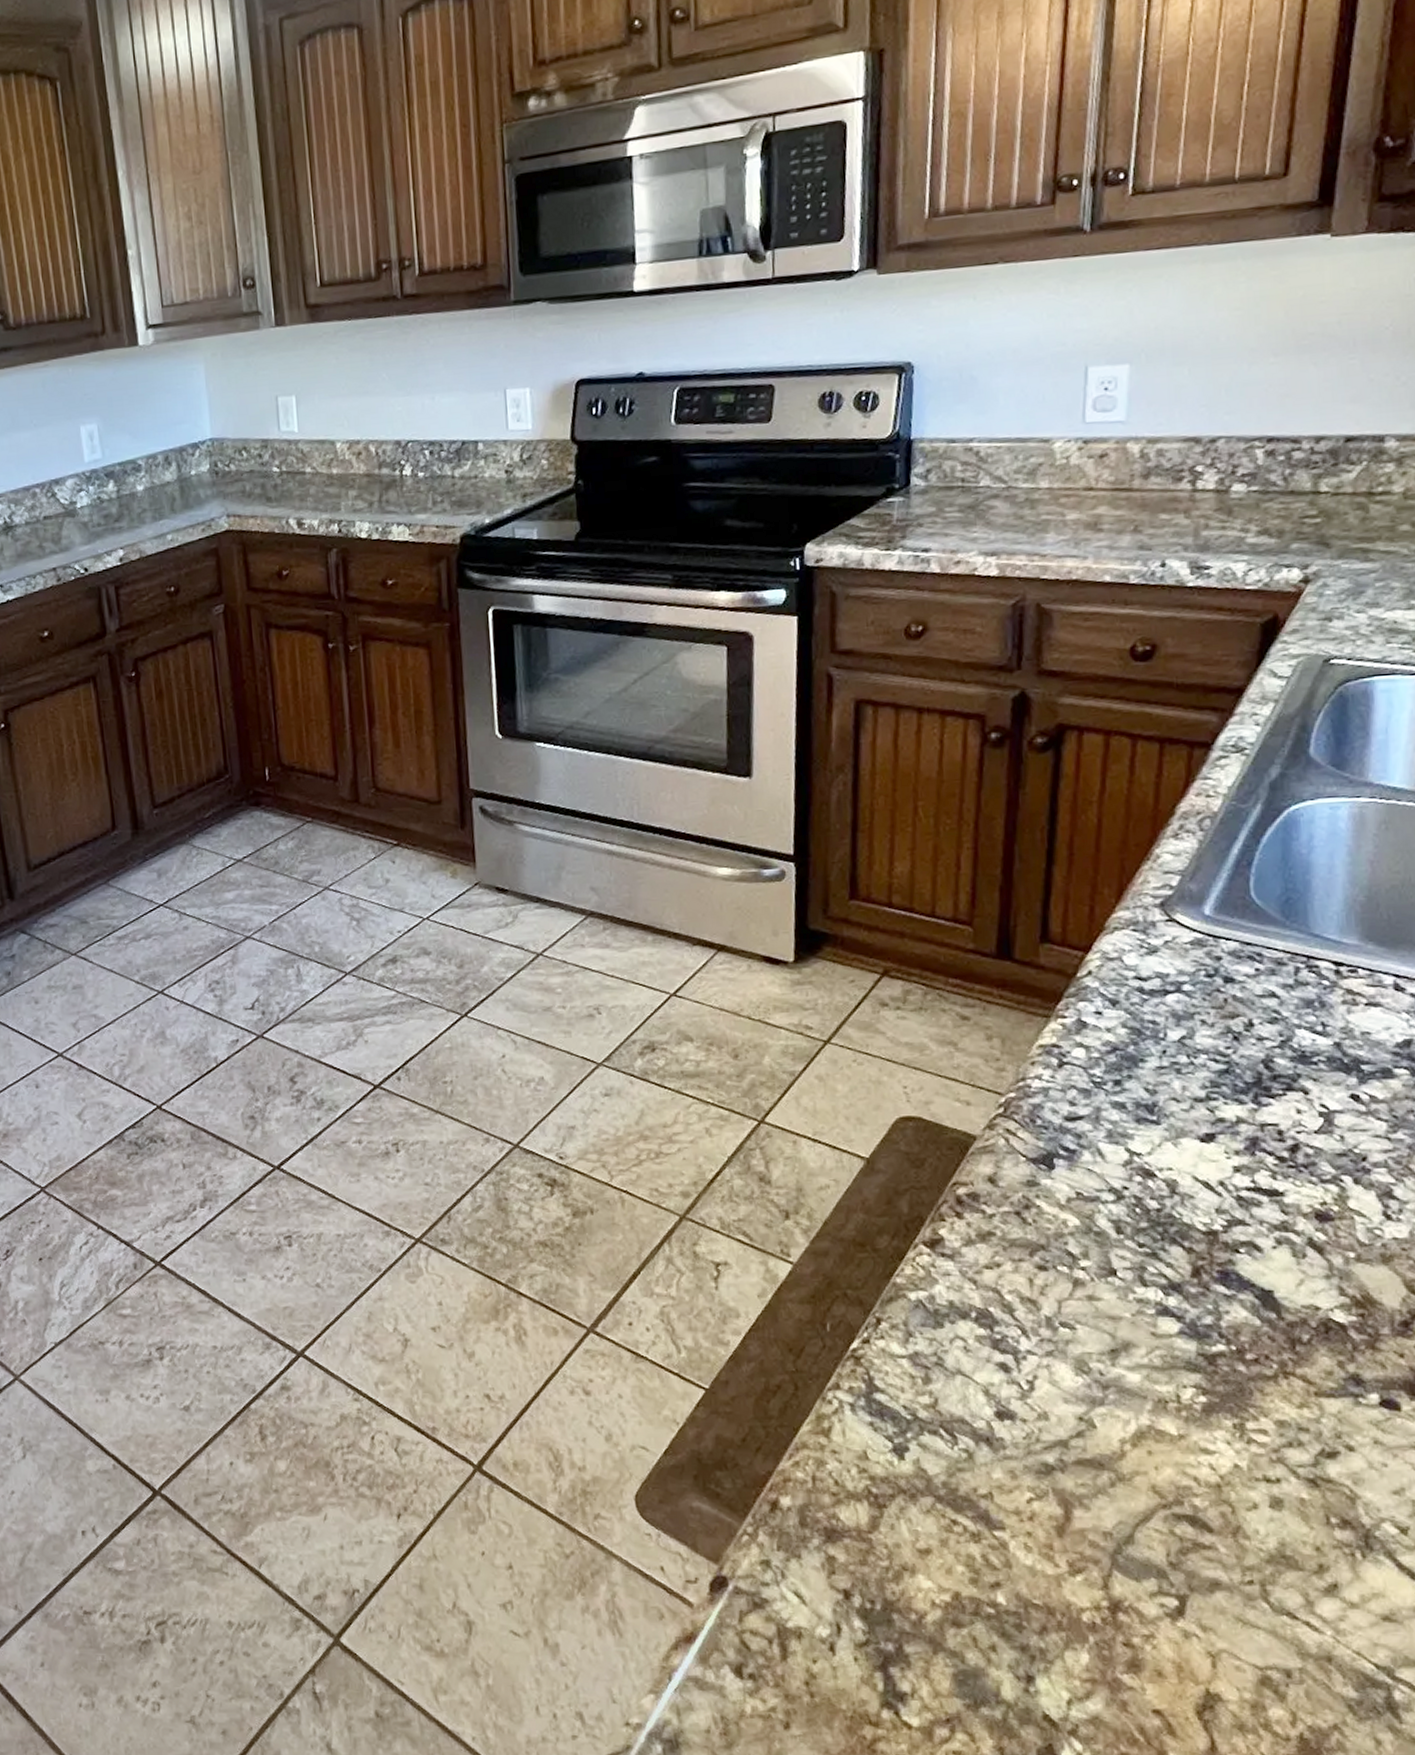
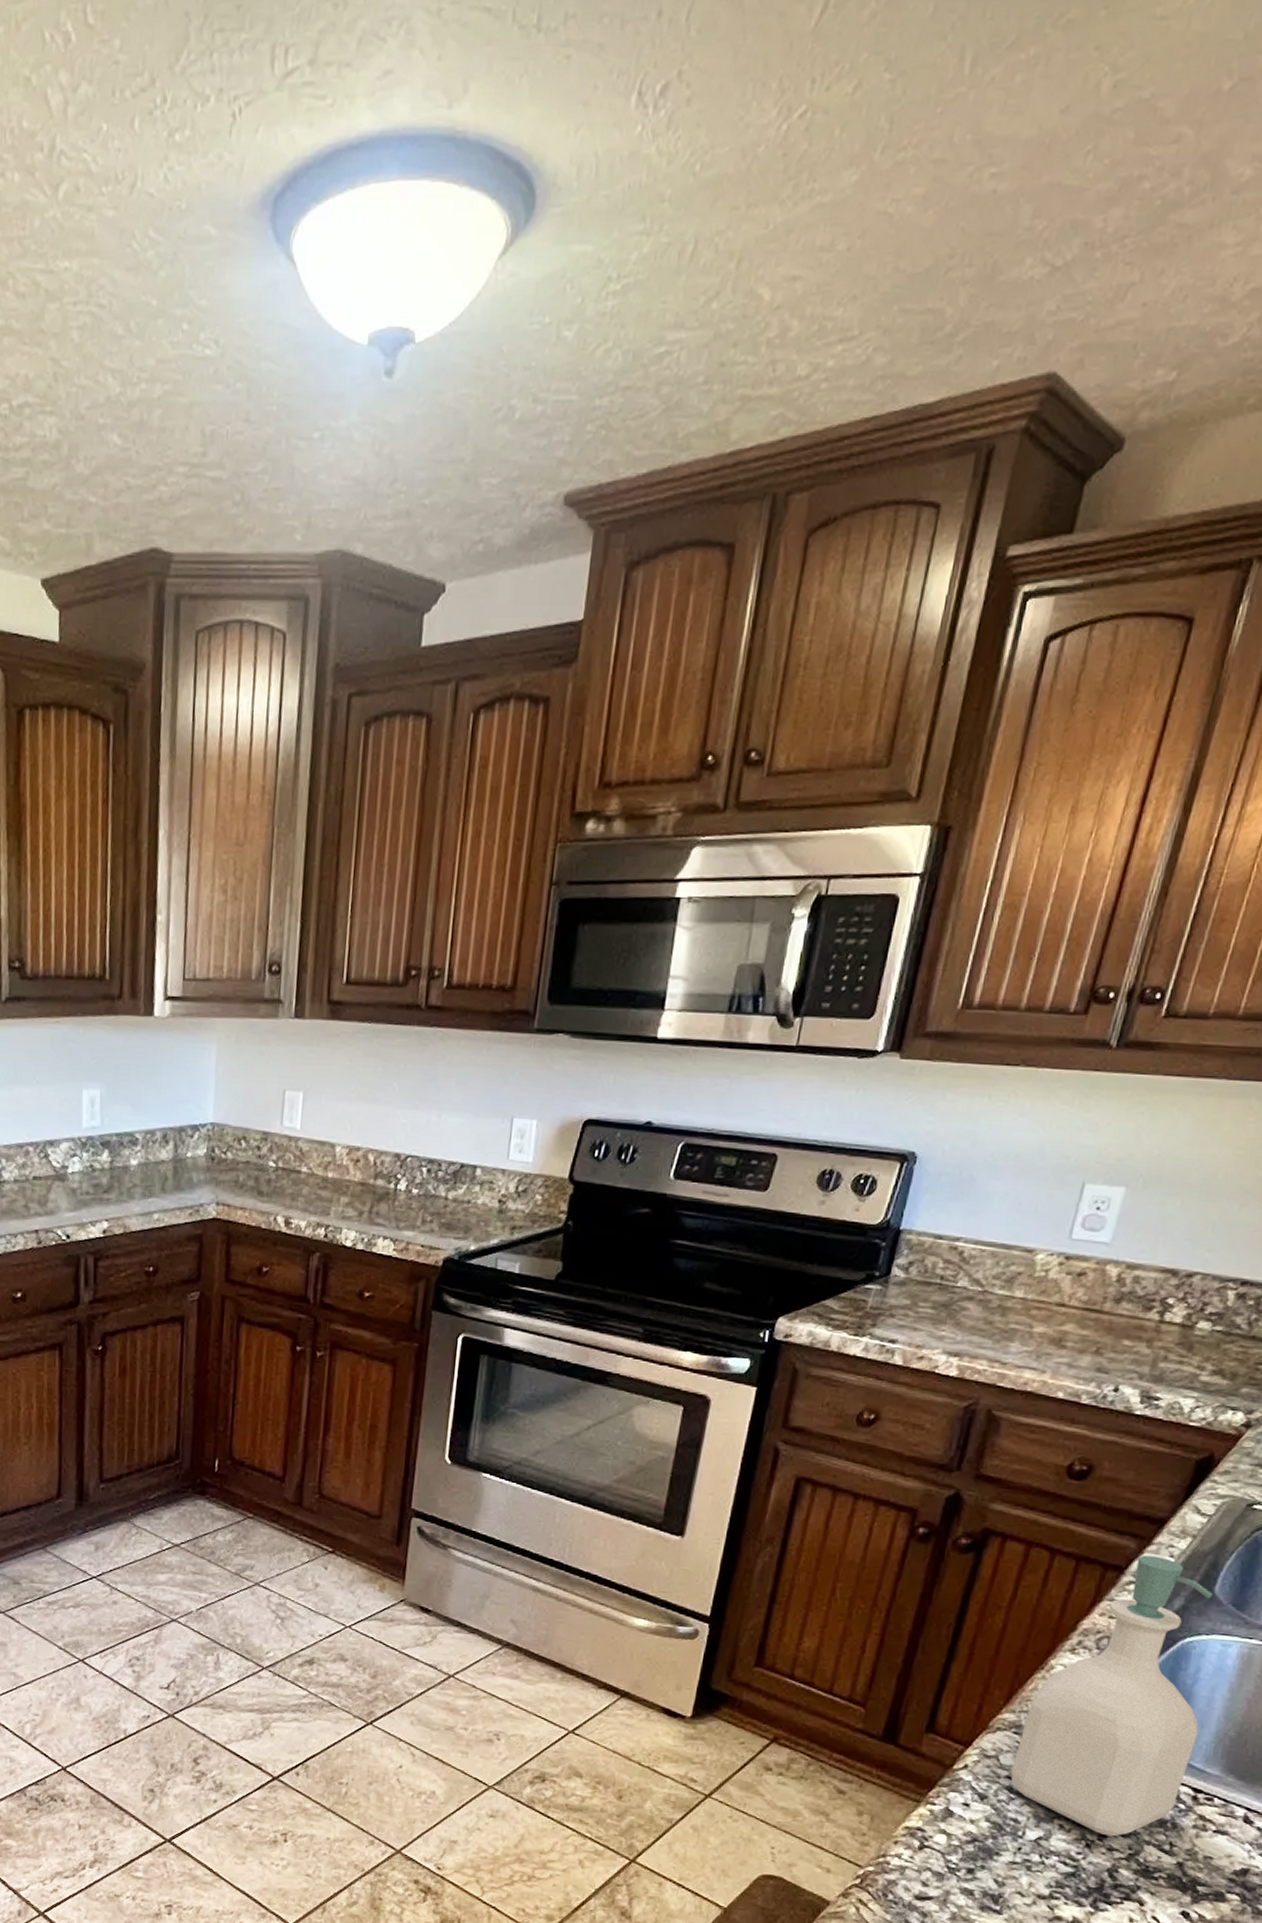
soap bottle: none [1138,726,1326,1025] -> present [1010,1555,1213,1837]

